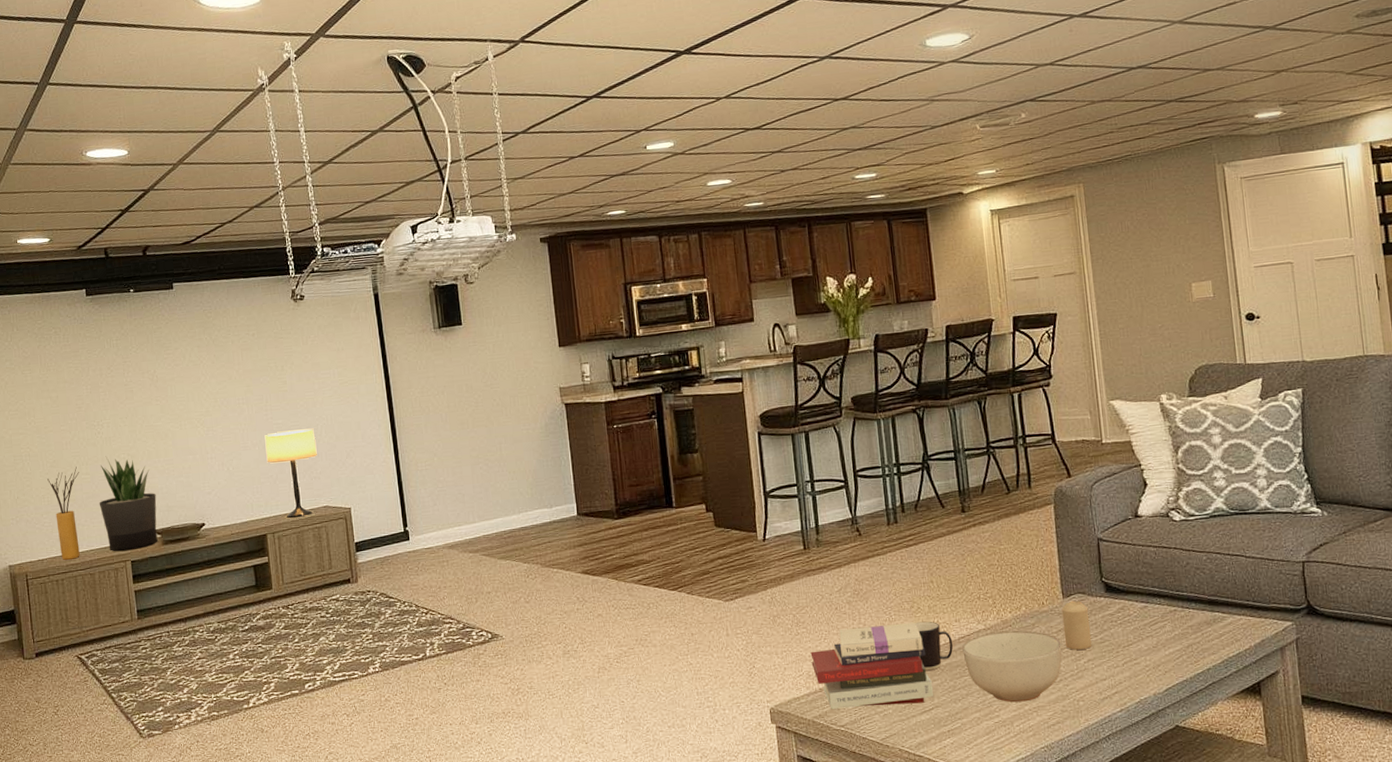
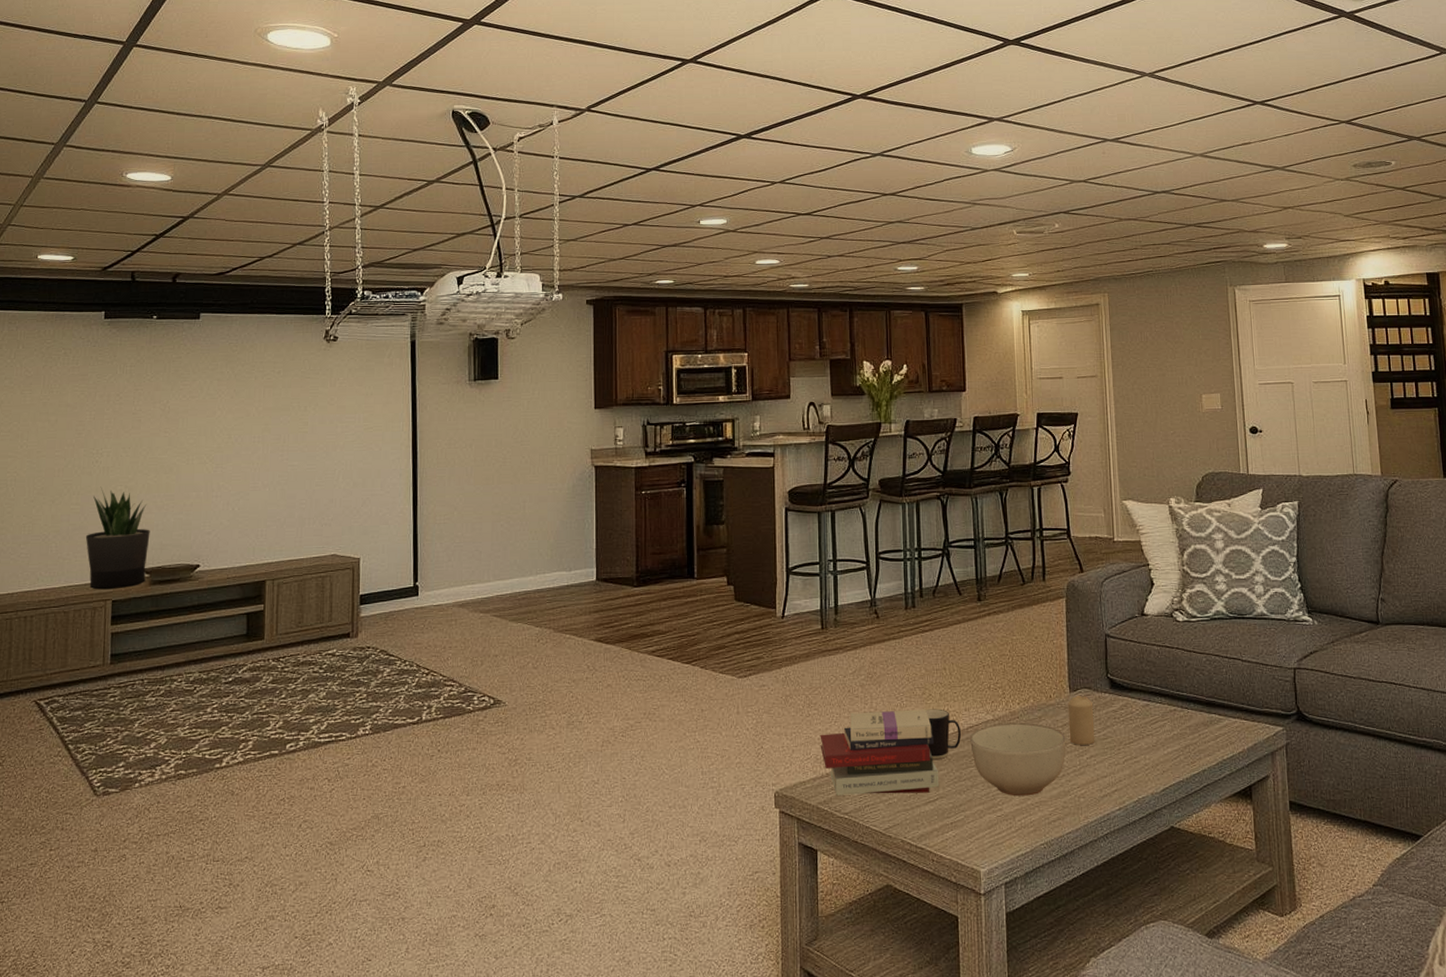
vase: present [47,467,80,561] -> none [32,496,69,596]
table lamp: present [264,429,317,519] -> none [276,473,331,566]

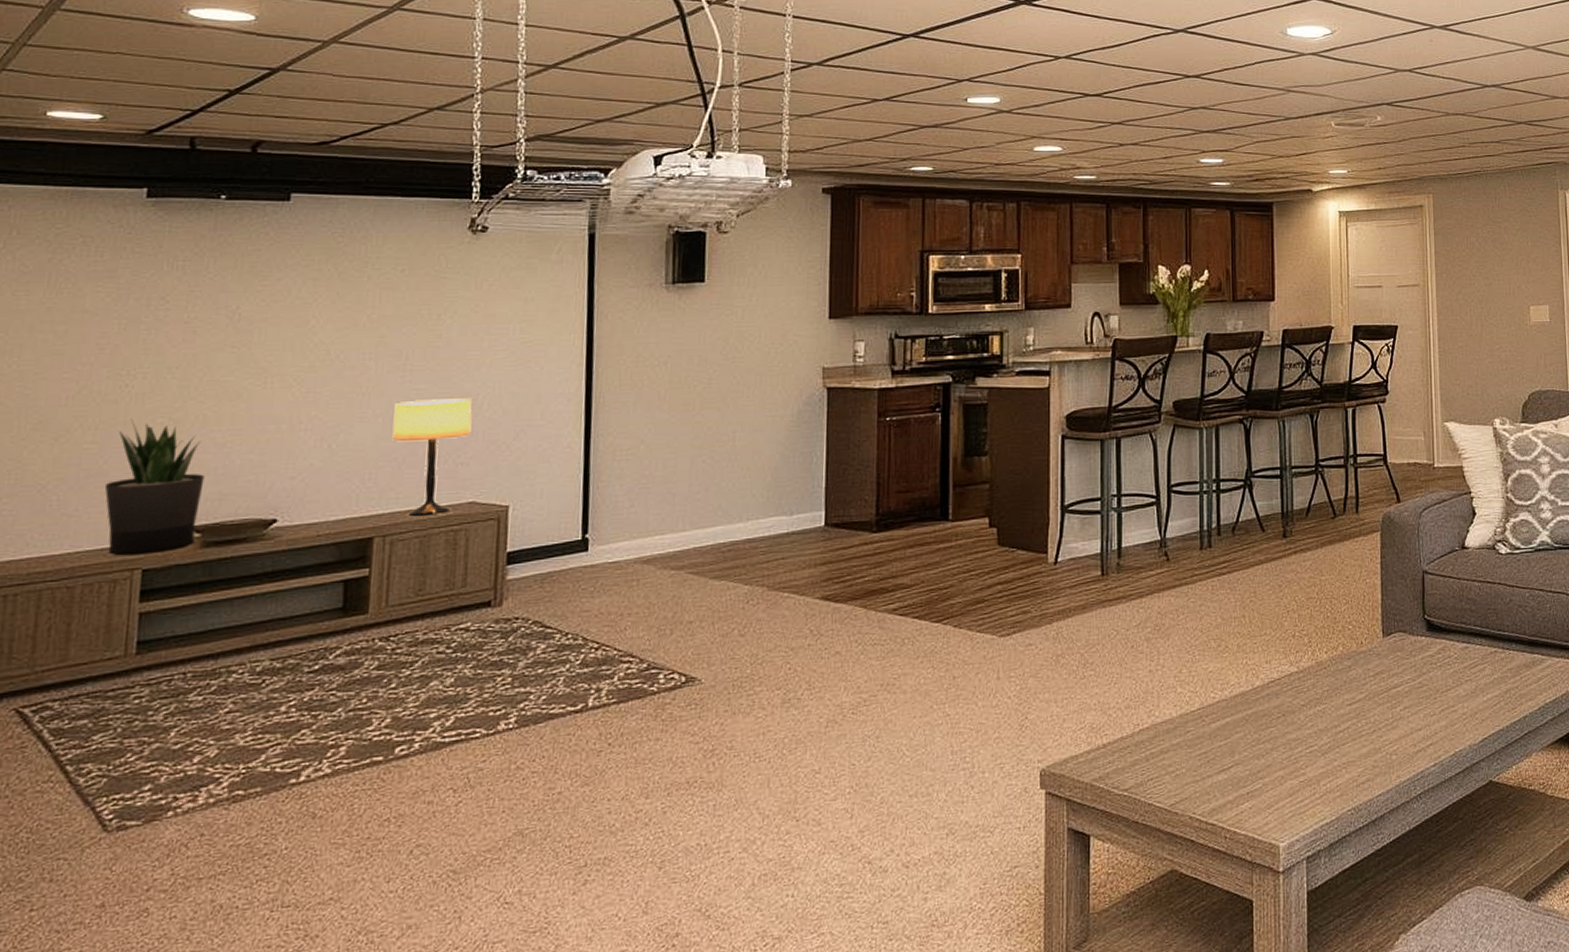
table lamp: none [276,473,331,566] -> present [392,398,472,517]
books: present [820,709,940,796] -> none [1096,663,1235,770]
mug: present [925,709,962,759] -> none [1221,662,1262,721]
bowl: present [970,723,1067,796] -> none [1271,674,1379,758]
candle: present [1068,695,1095,745] -> none [1380,639,1410,696]

